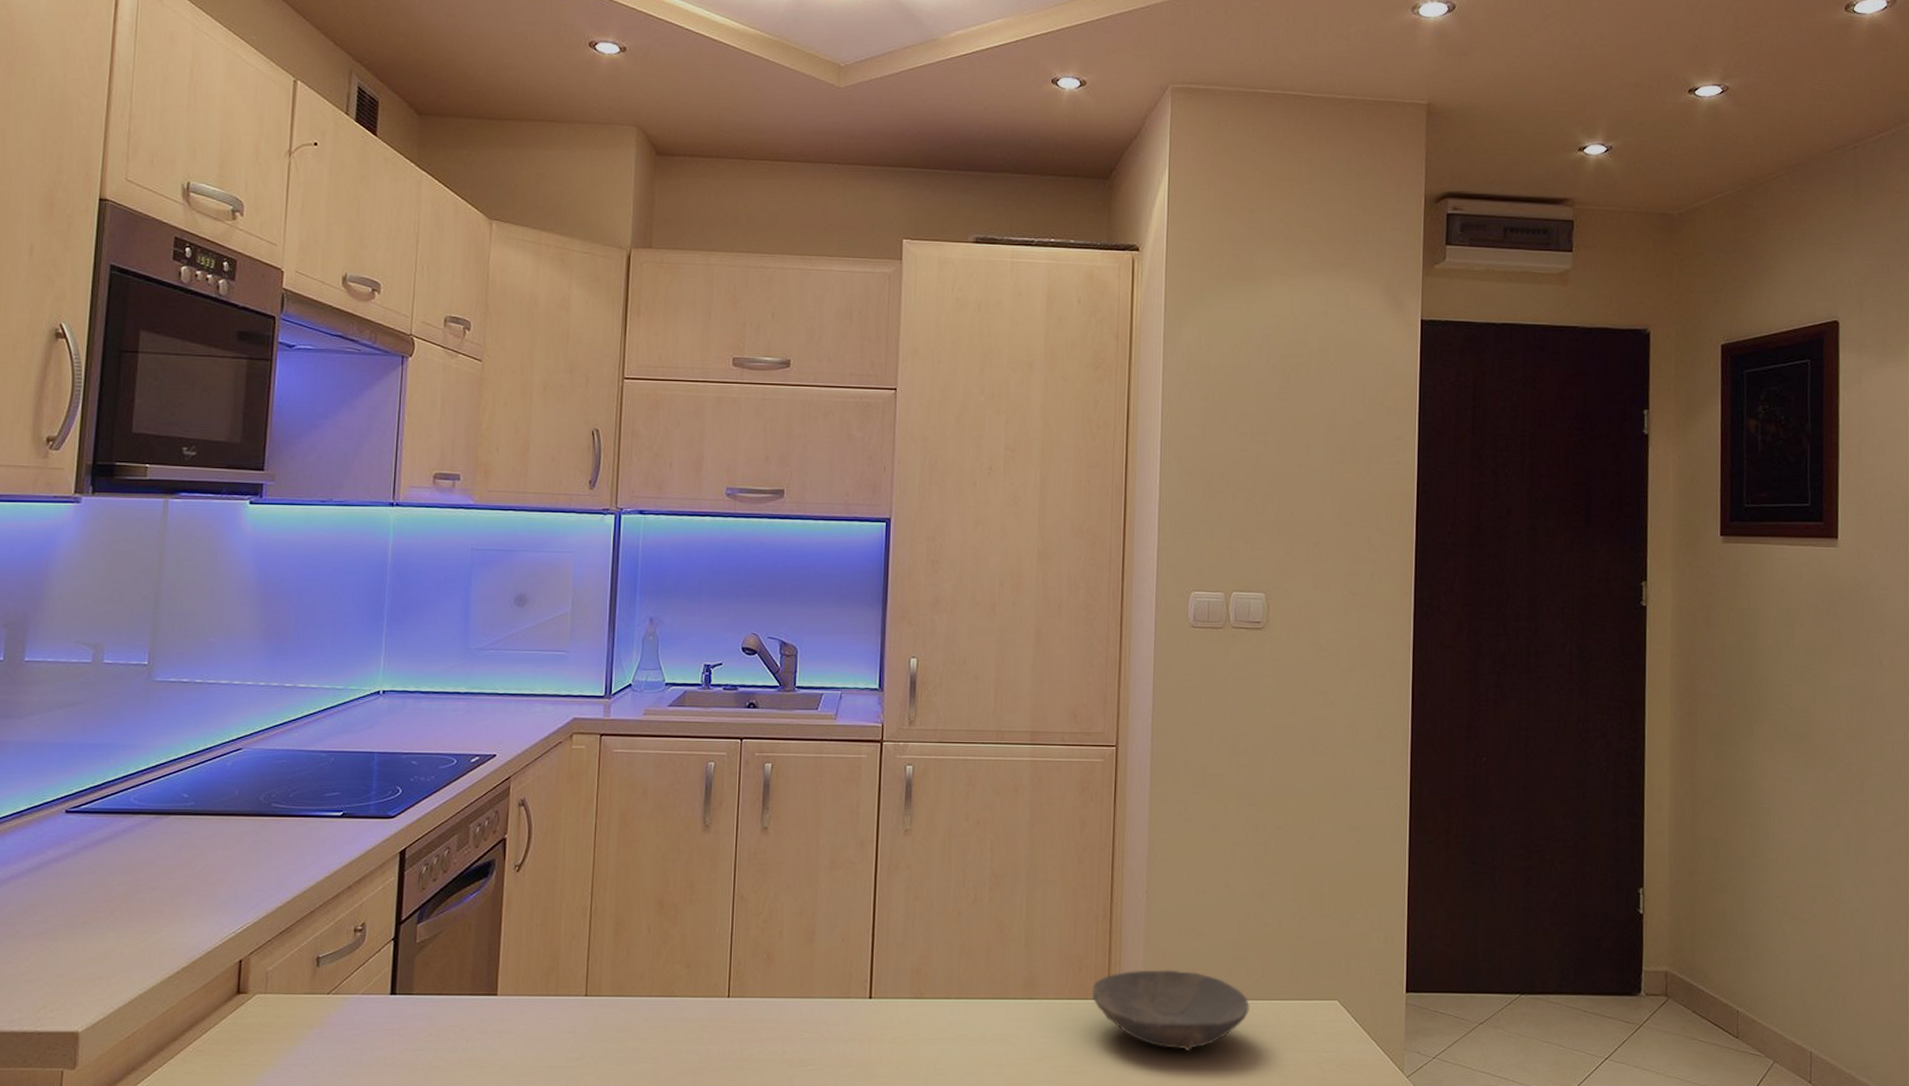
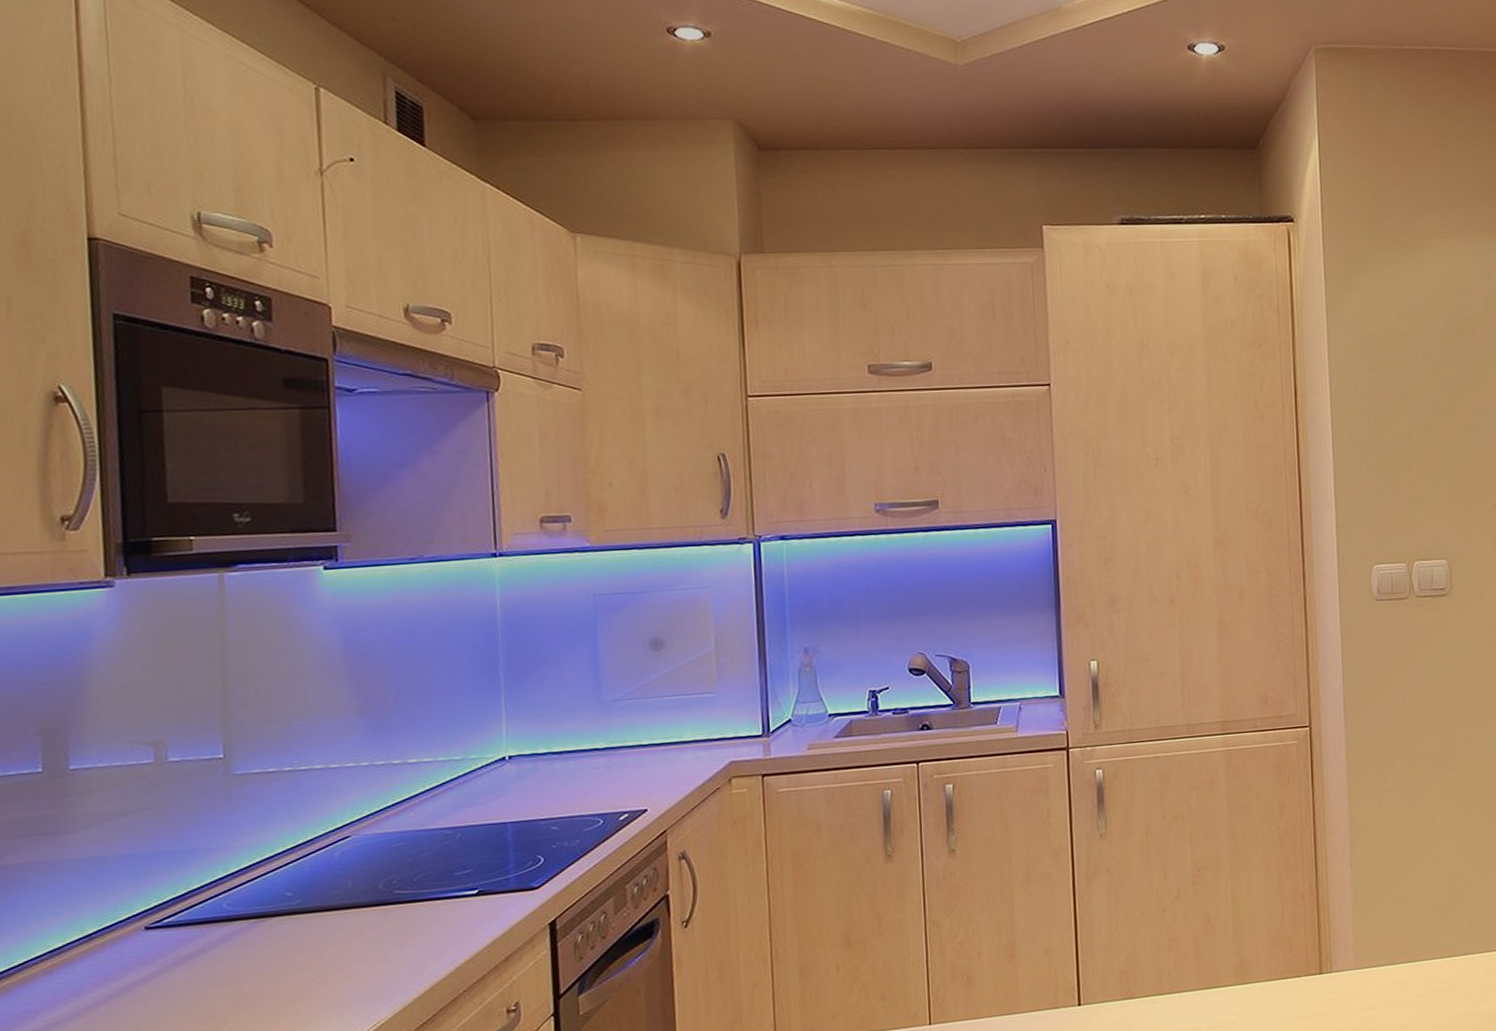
bowl: present [1092,970,1250,1051] -> none [1304,936,1461,1013]

